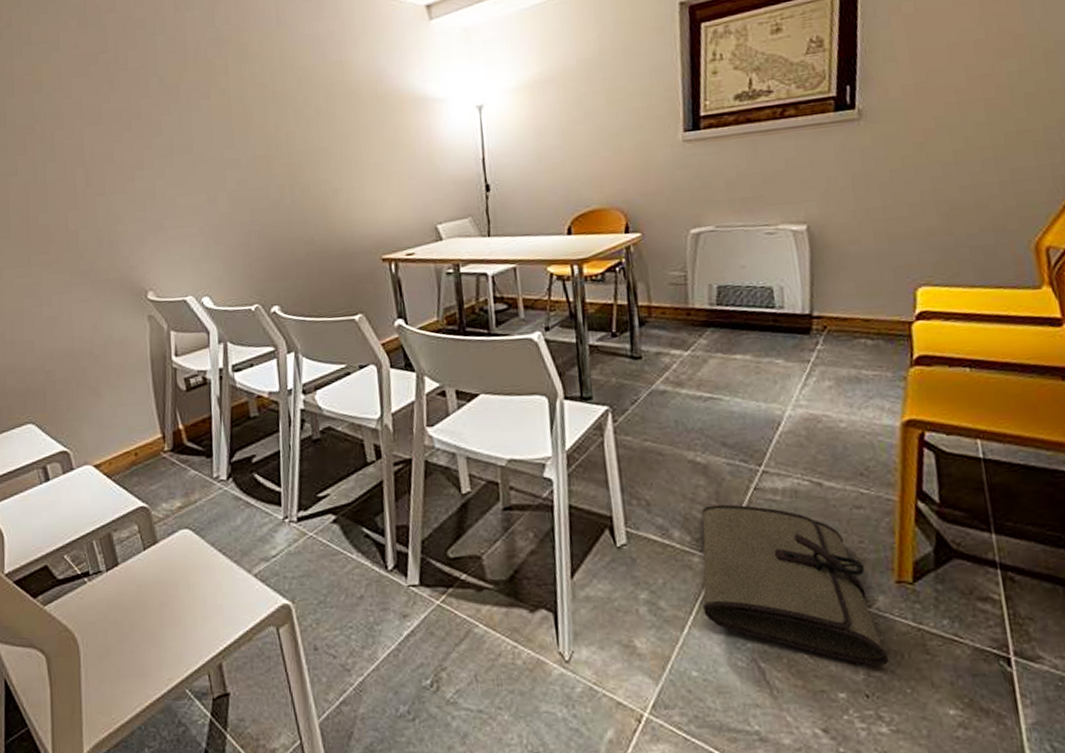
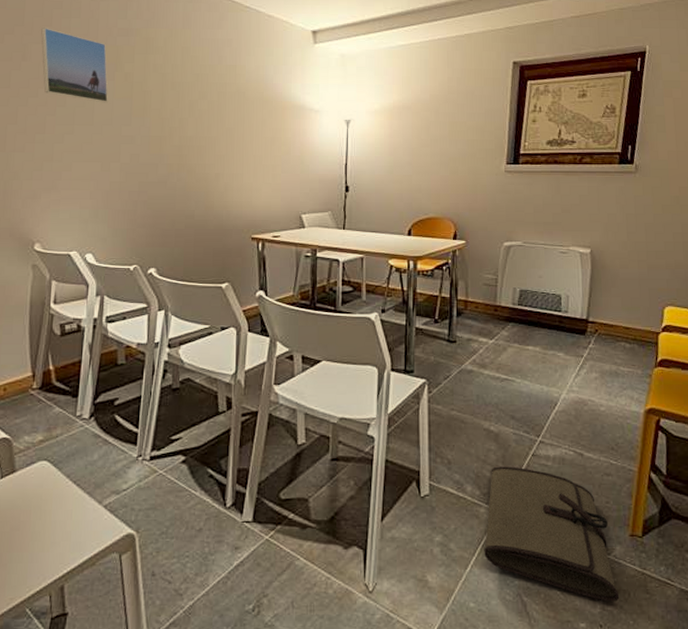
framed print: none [126,50,206,127] -> present [41,27,108,103]

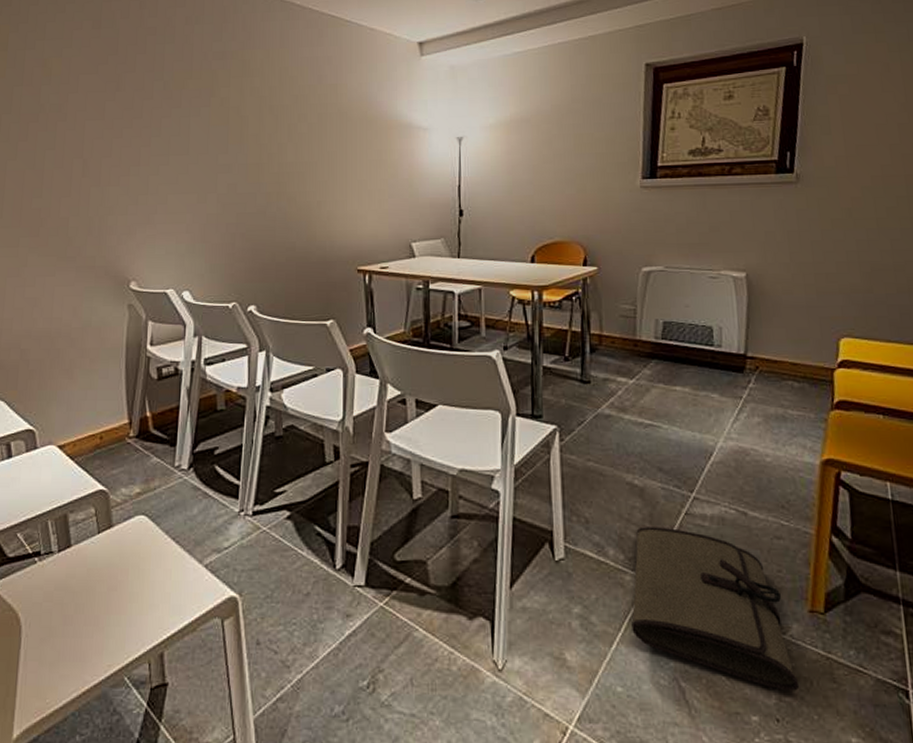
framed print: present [41,27,108,103] -> none [135,54,204,131]

